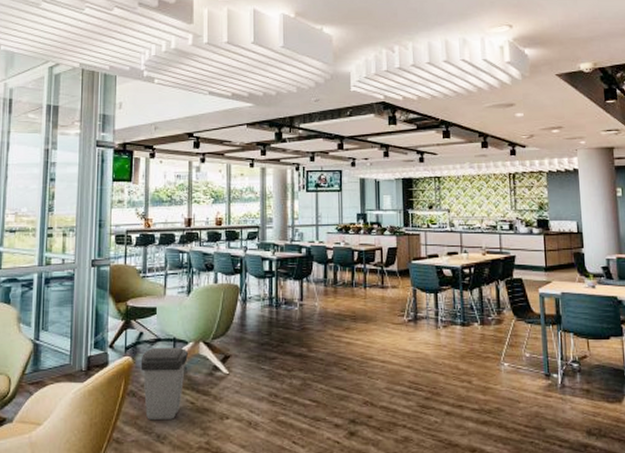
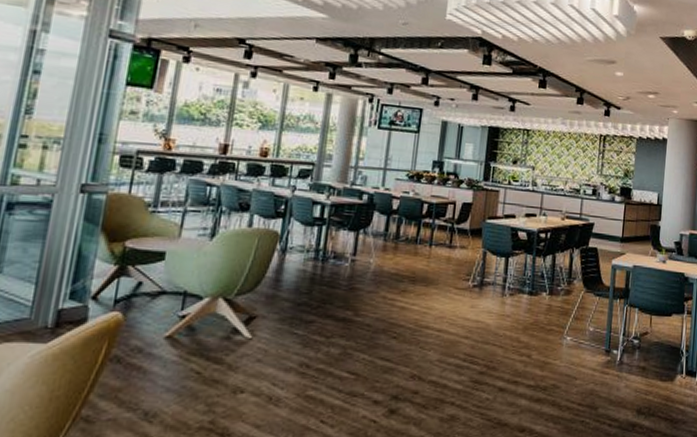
trash can: present [140,347,189,420] -> none [132,301,203,393]

